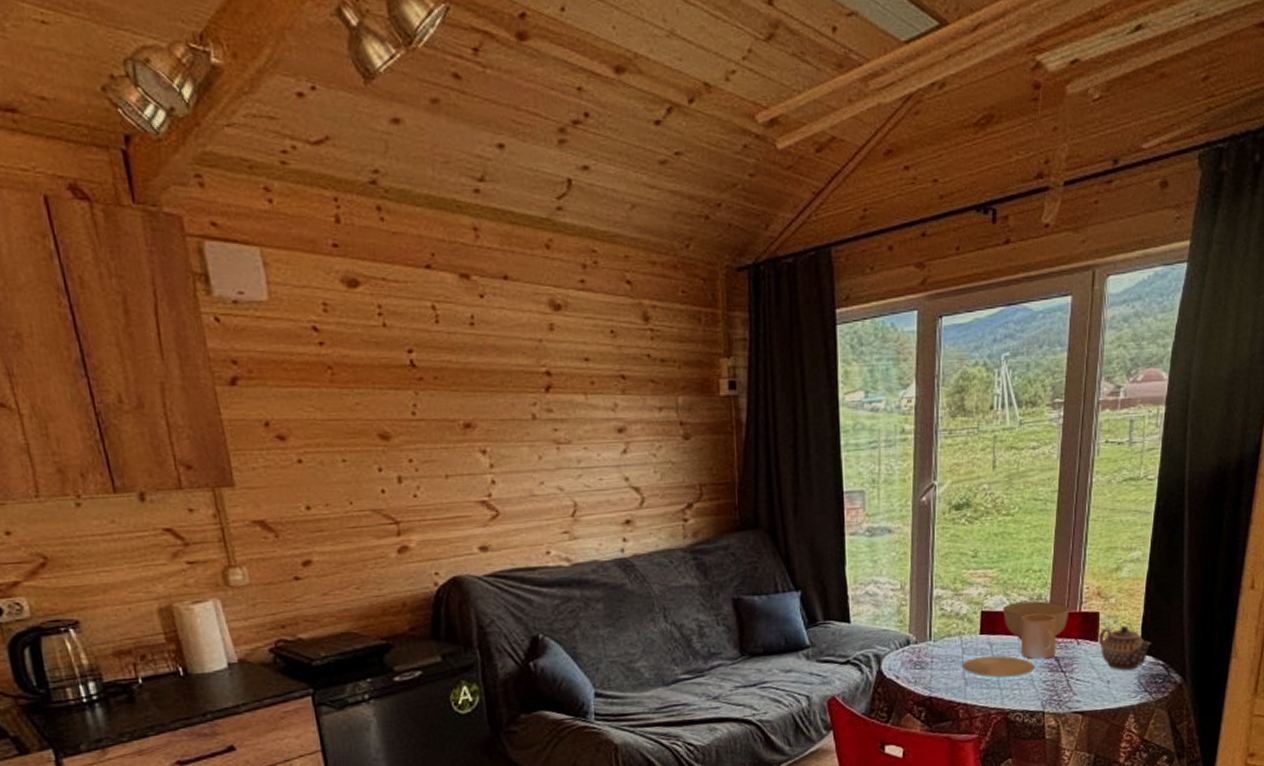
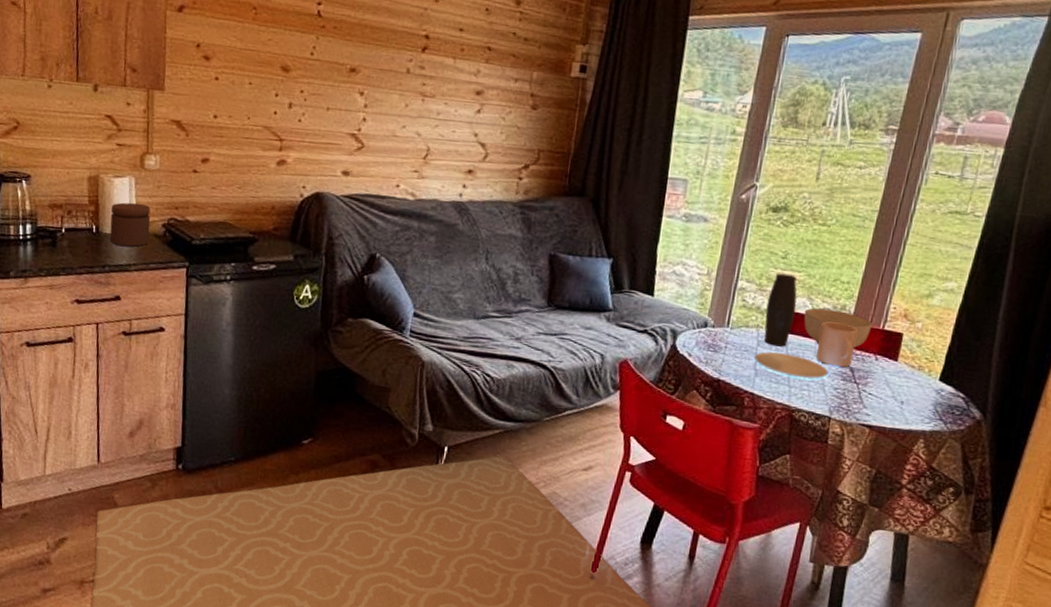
jar: none [196,629,256,686] -> present [109,202,151,247]
vase: none [965,572,995,651] -> present [764,273,797,347]
teapot: present [1099,626,1151,670] -> none [898,349,954,397]

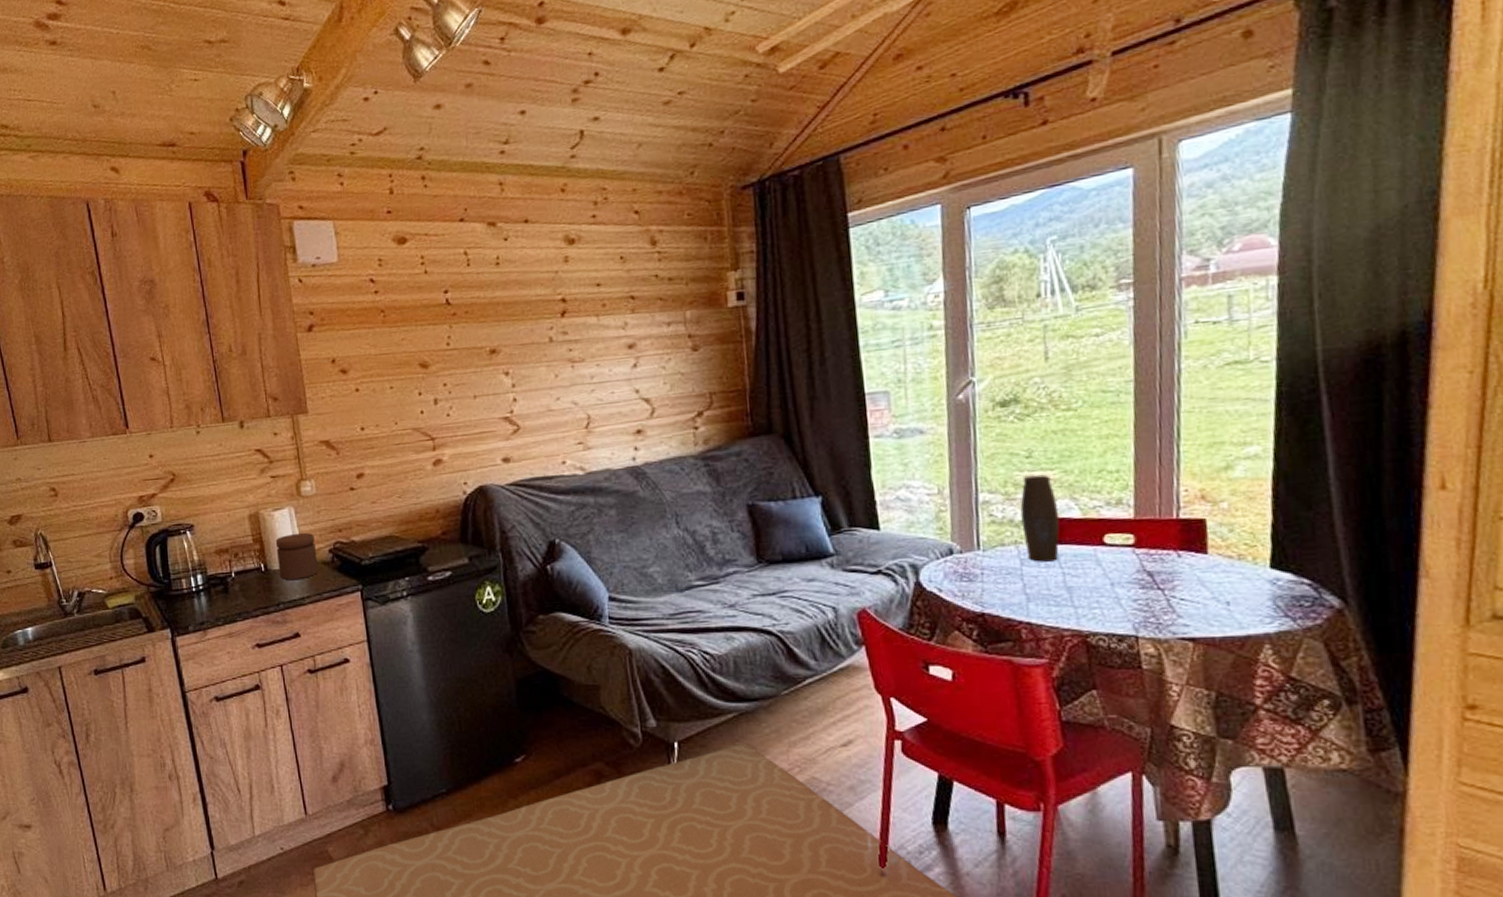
plate: present [754,351,829,379] -> none [1020,568,1120,595]
bowl: present [804,308,873,348] -> none [1070,506,1163,551]
cup: present [815,321,858,368] -> none [1096,520,1148,574]

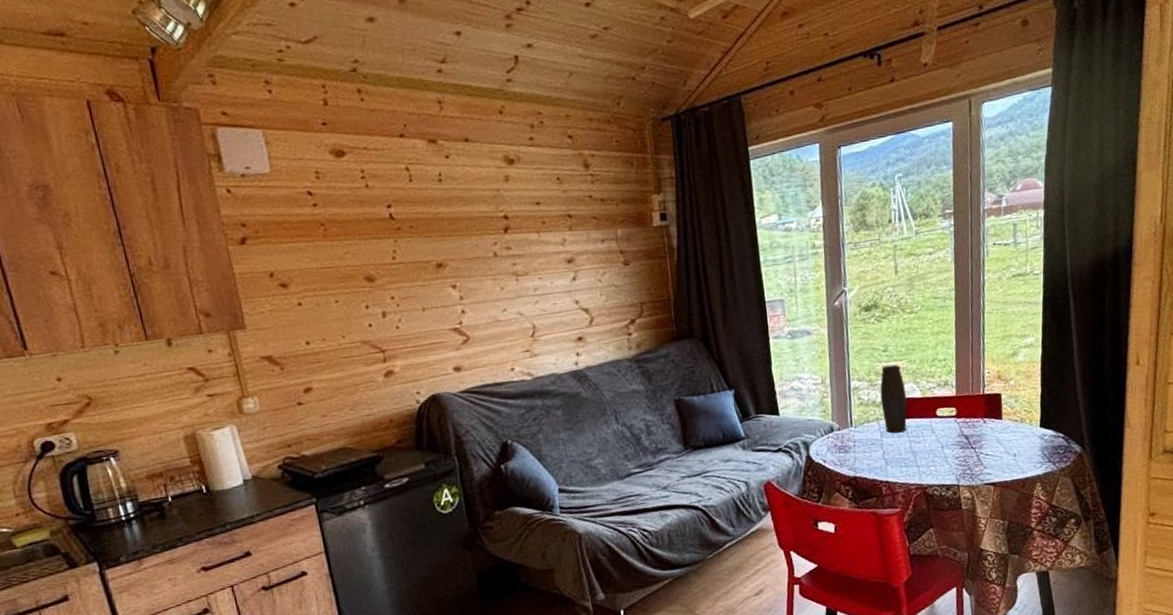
jar: present [275,532,318,581] -> none [216,450,268,500]

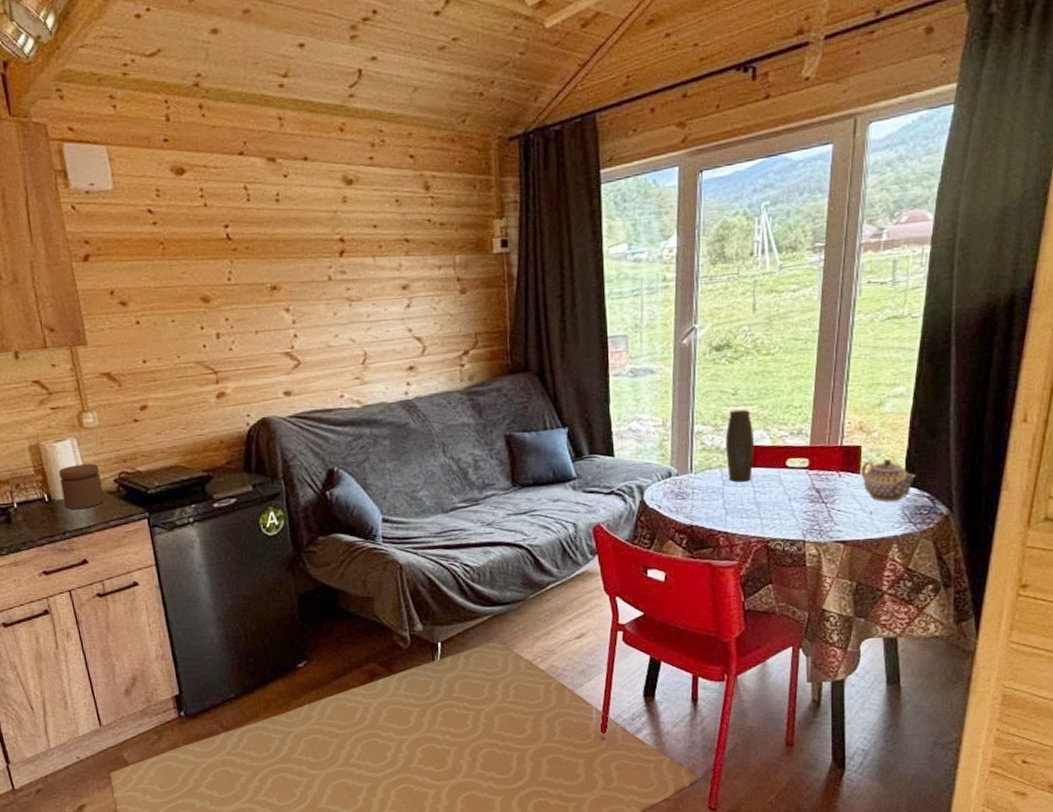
jar: none [216,450,268,500] -> present [58,463,104,510]
teapot: none [1003,404,1051,444] -> present [862,459,916,502]

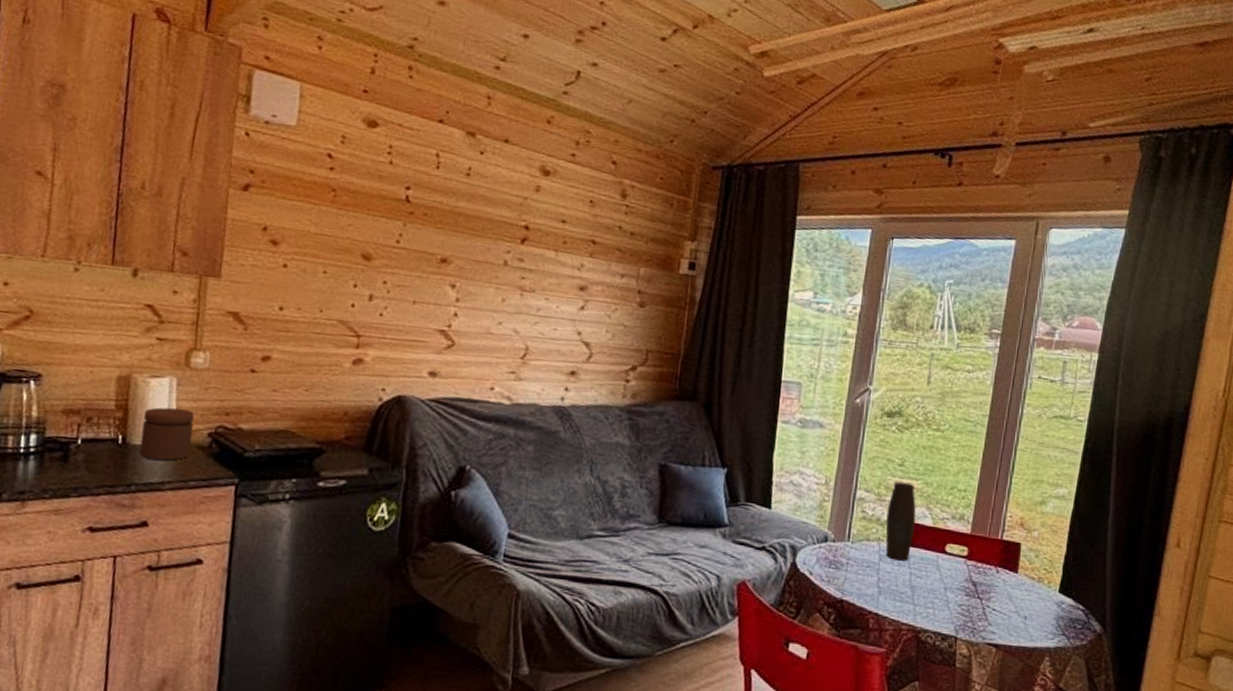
teapot: present [862,459,916,502] -> none [1019,560,1072,610]

